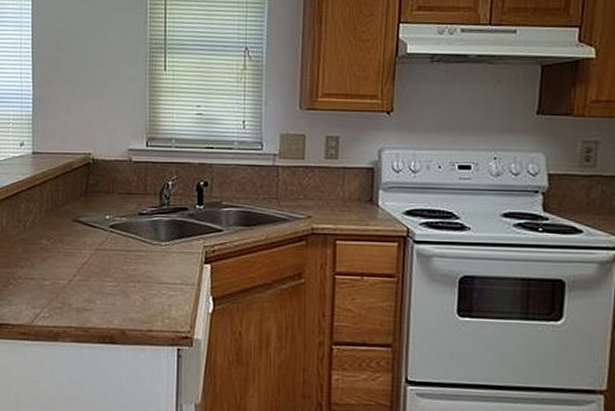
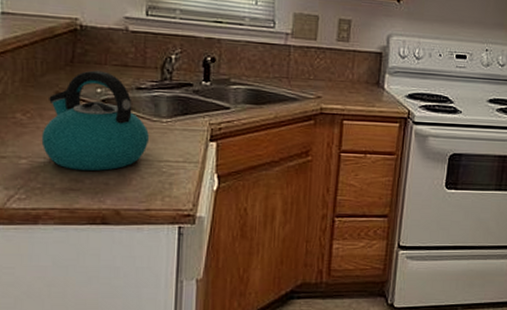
kettle: none [61,199,150,292] -> present [41,70,149,171]

